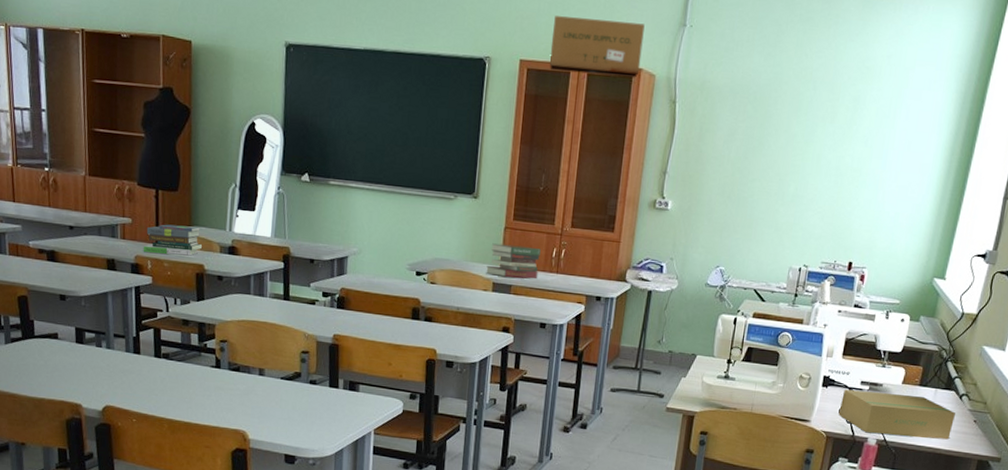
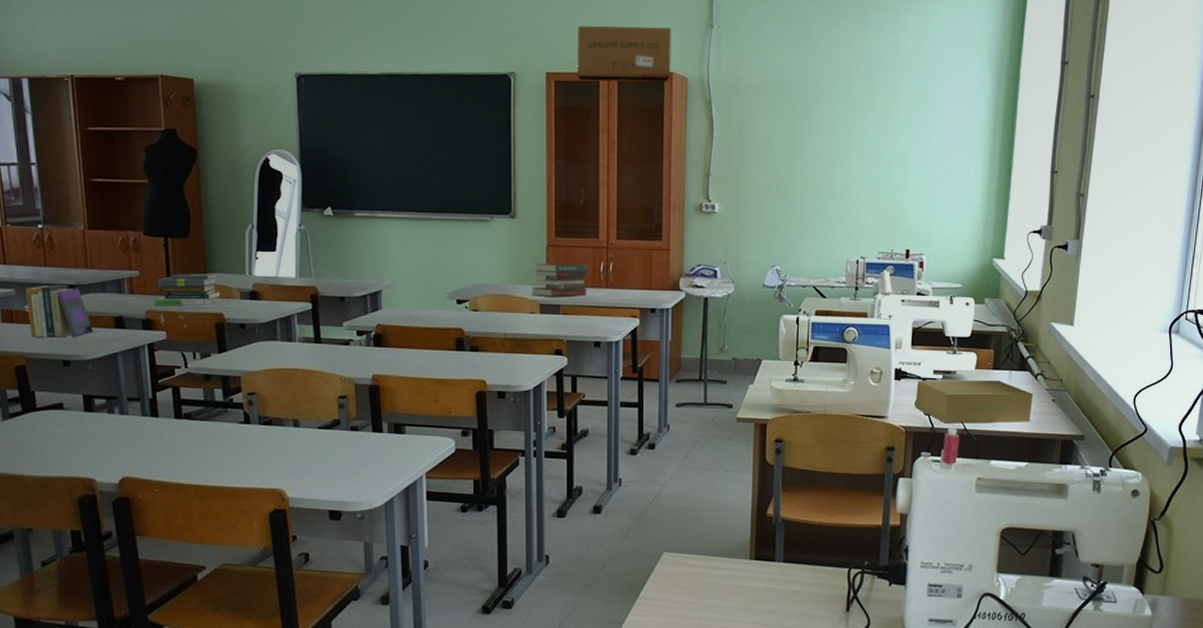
books: none [30,224,88,275] -> present [25,285,94,338]

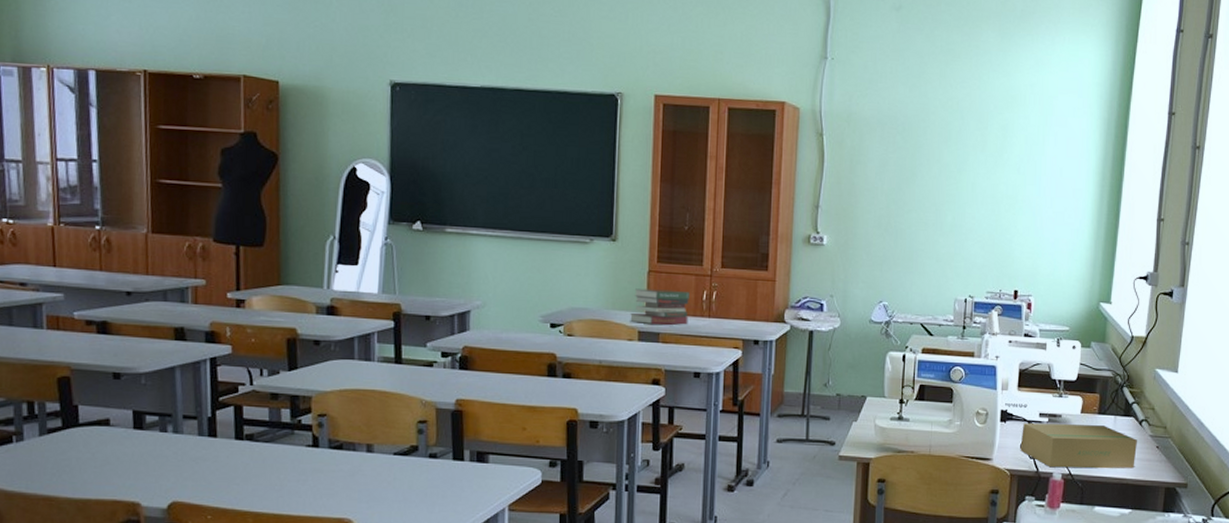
books: present [25,285,94,338] -> none [75,291,150,349]
books: present [154,274,220,306] -> none [220,284,294,319]
box: present [577,26,671,82] -> none [687,50,785,111]

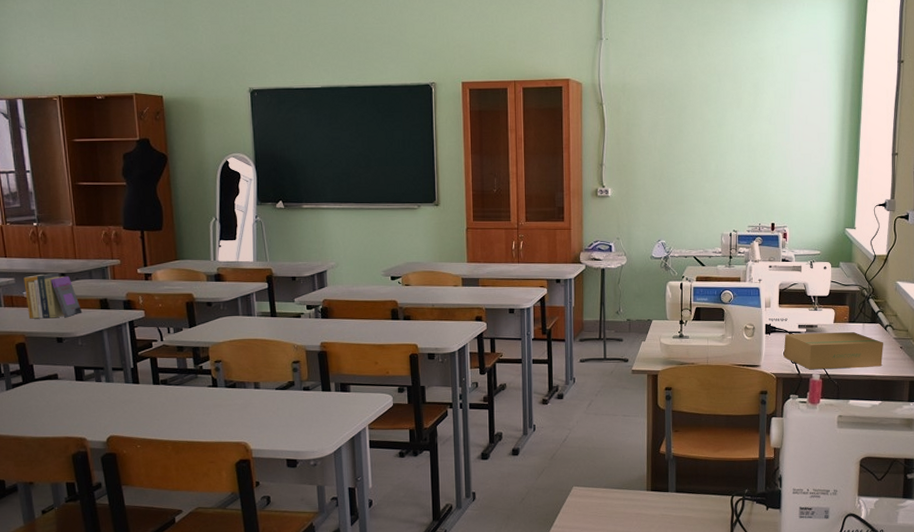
books: none [75,291,150,349] -> present [24,273,83,319]
books: present [630,288,689,325] -> none [454,242,502,273]

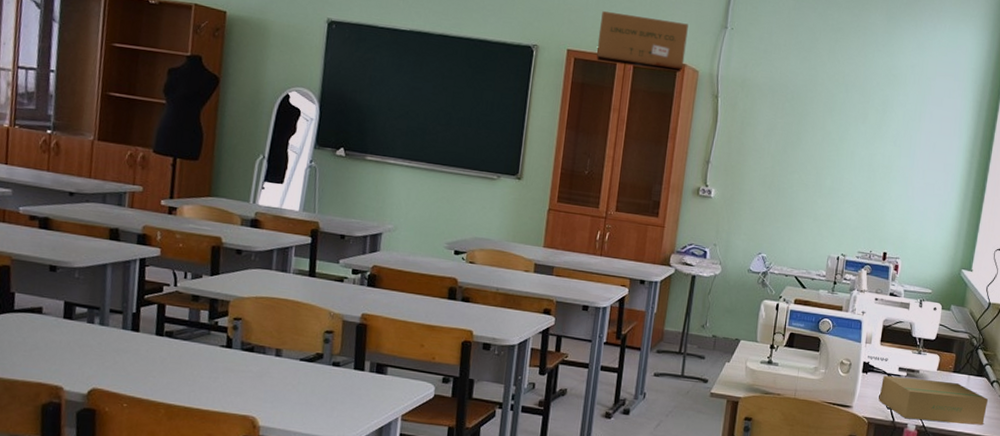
books: present [24,273,83,319] -> none [20,189,87,244]
box: none [487,41,568,88] -> present [596,11,689,73]

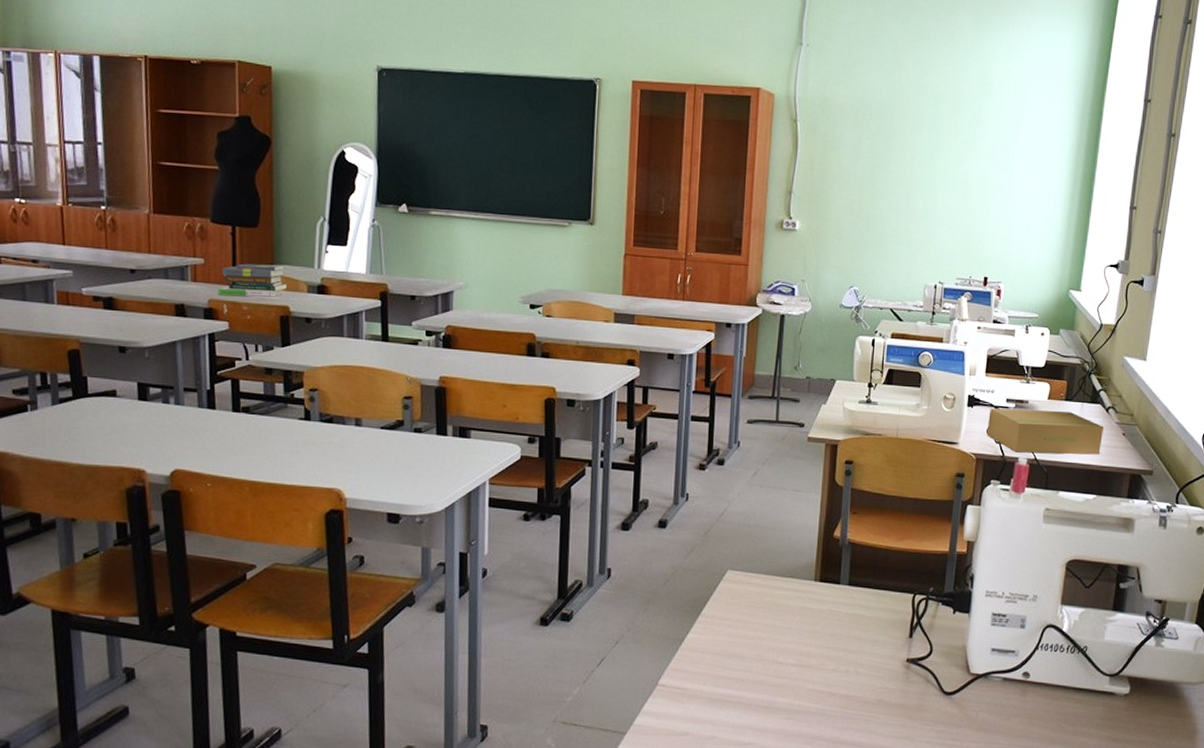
books: none [153,194,221,228] -> present [217,263,286,297]
box: present [596,11,689,73] -> none [664,36,760,97]

